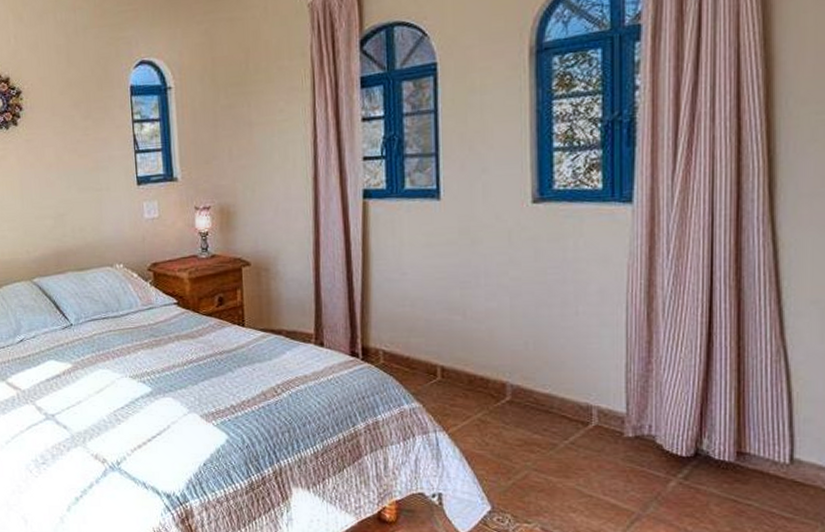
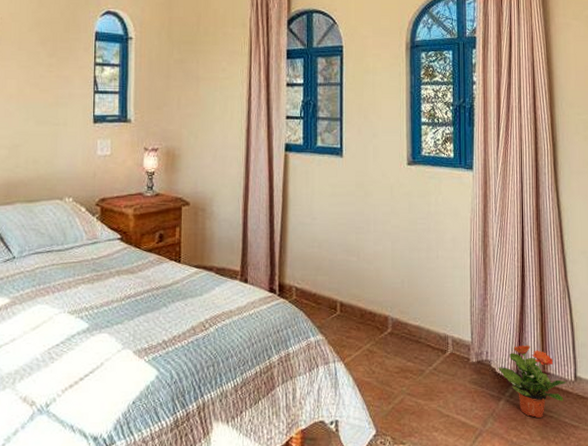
potted plant: none [666,418,777,506] -> present [498,344,567,419]

